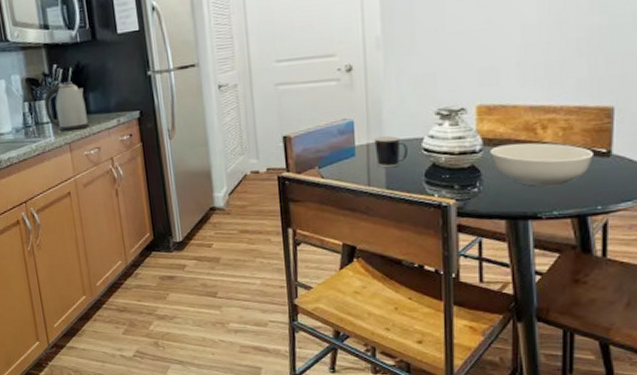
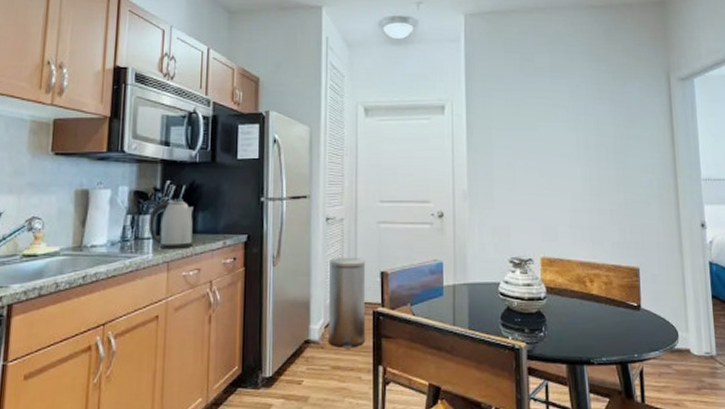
pedal bin: none [227,124,271,214] -> present [327,257,366,349]
mug: present [374,136,408,168] -> none [459,279,487,309]
bowl: present [490,142,593,187] -> none [552,293,628,335]

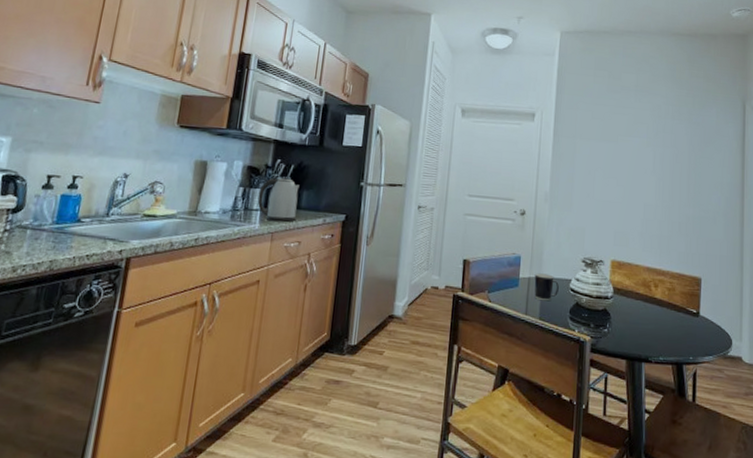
pedal bin: present [327,257,366,349] -> none [410,242,451,327]
mug: none [459,279,487,309] -> present [534,273,559,302]

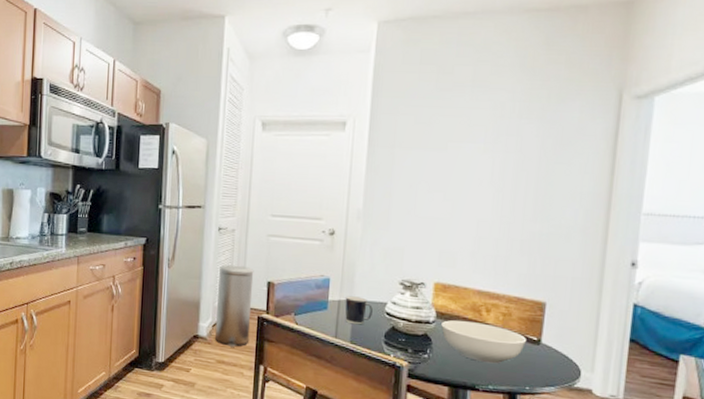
kettle: present [257,178,300,223] -> none [62,203,100,247]
pedal bin: none [410,242,451,327] -> present [214,264,254,347]
bowl: none [618,295,688,336] -> present [441,320,526,364]

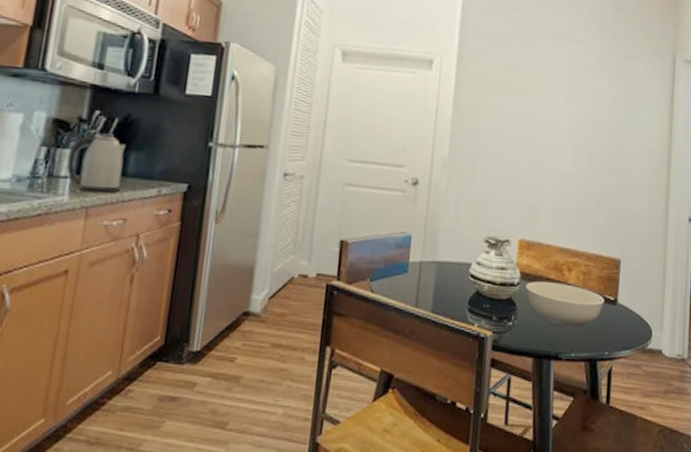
kettle: none [62,203,100,247] -> present [66,135,126,194]
pedal bin: present [214,264,254,347] -> none [270,219,325,325]
mug: present [344,296,373,325] -> none [427,256,457,291]

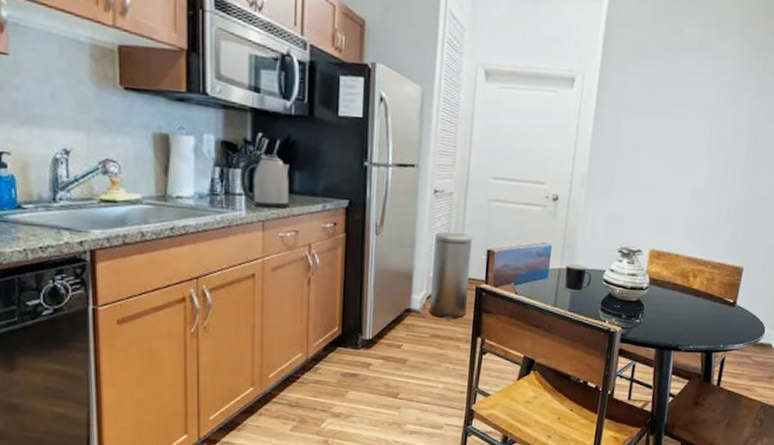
pedal bin: none [270,219,325,325] -> present [428,231,473,320]
mug: none [427,256,457,291] -> present [564,264,592,293]
bowl: present [525,281,604,328] -> none [653,286,724,326]

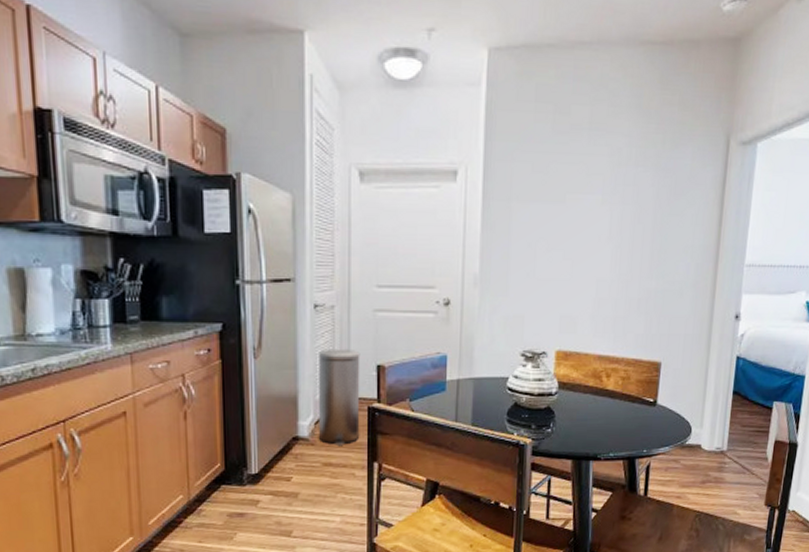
kettle: present [240,155,290,209] -> none [102,282,159,340]
mug: present [564,264,592,293] -> none [464,373,494,405]

